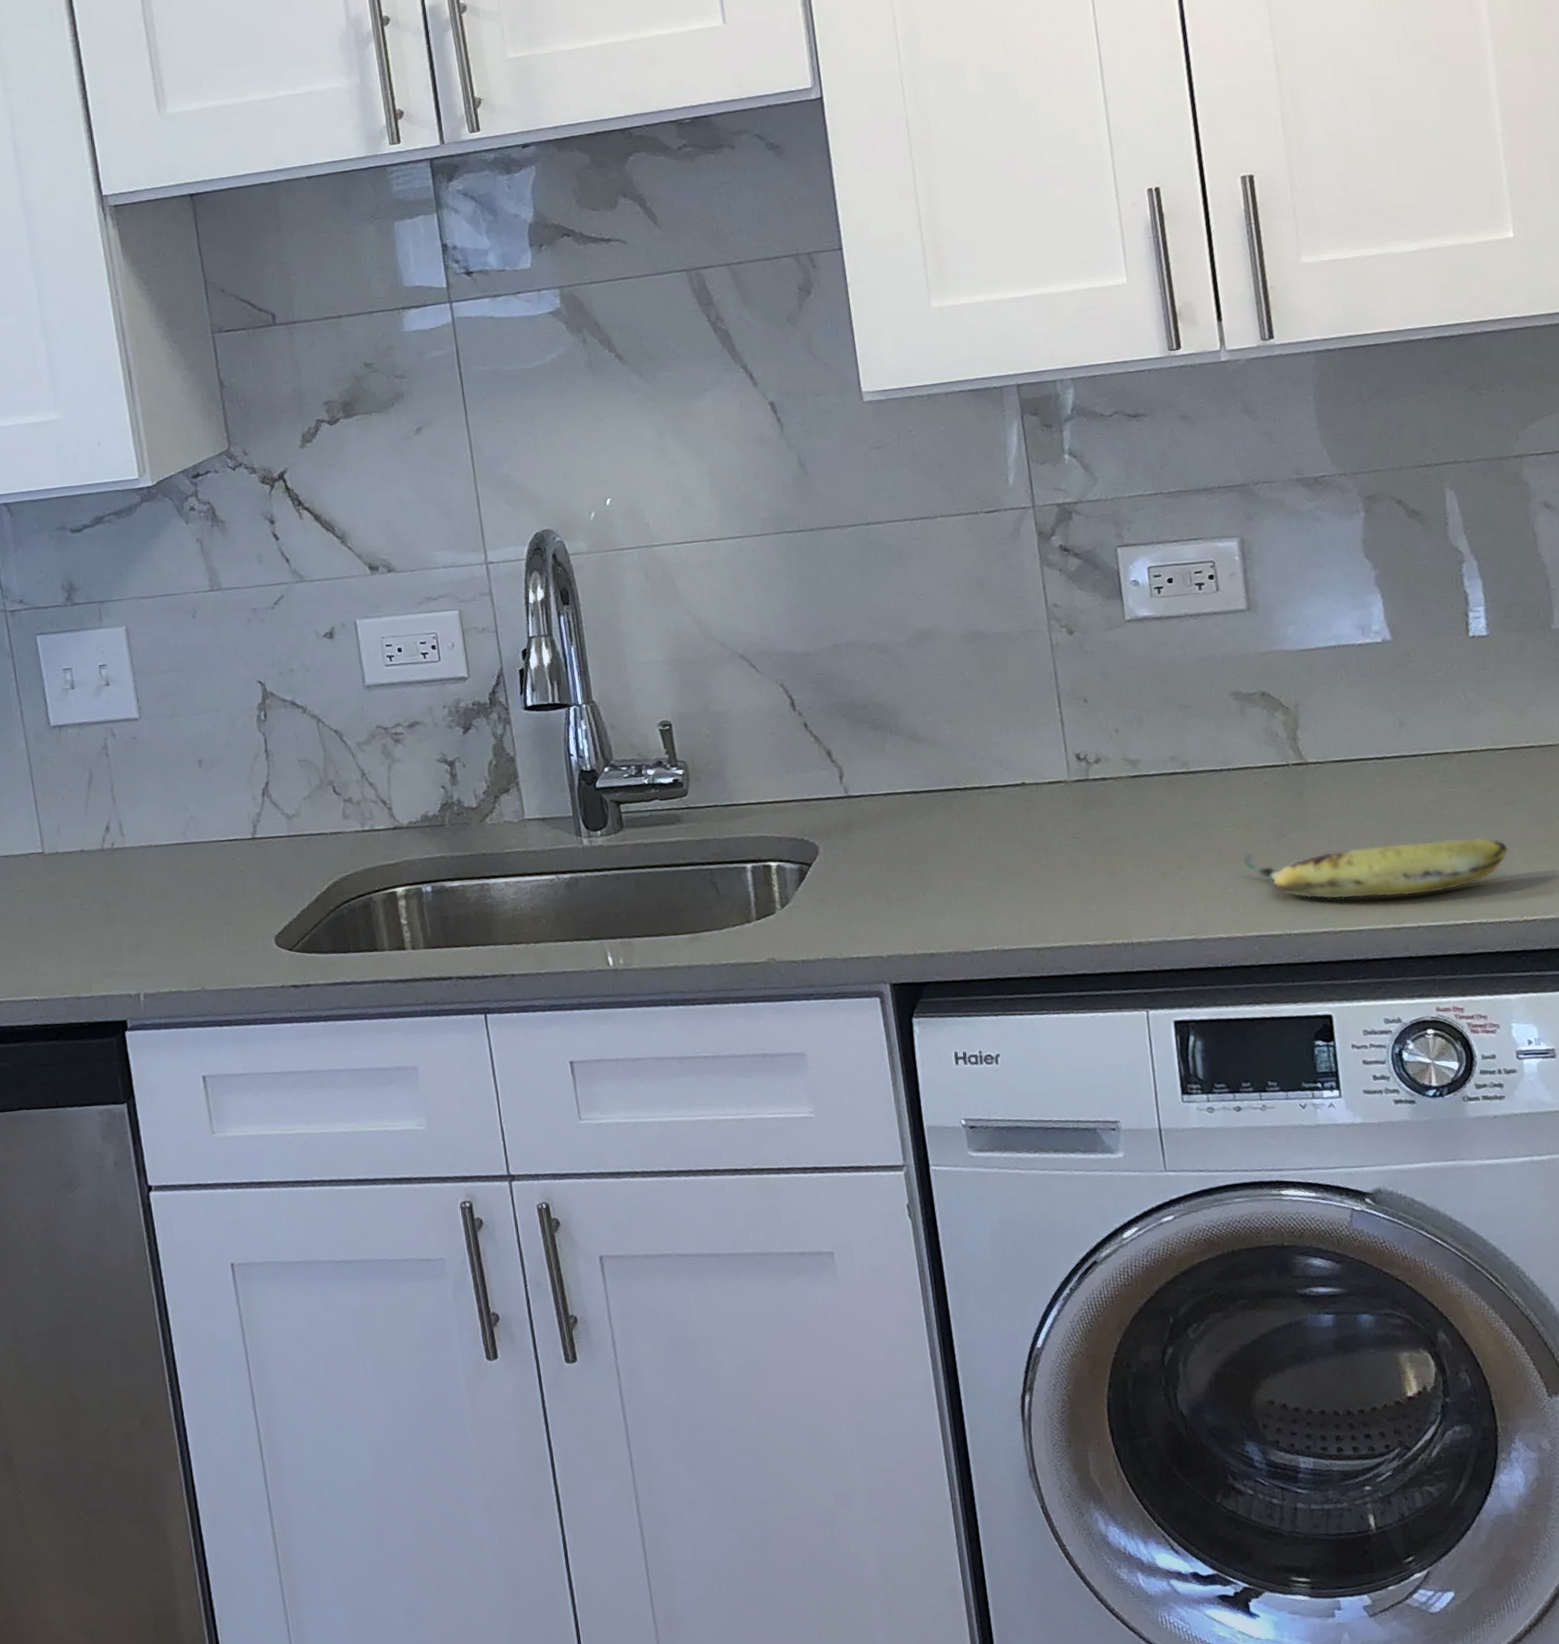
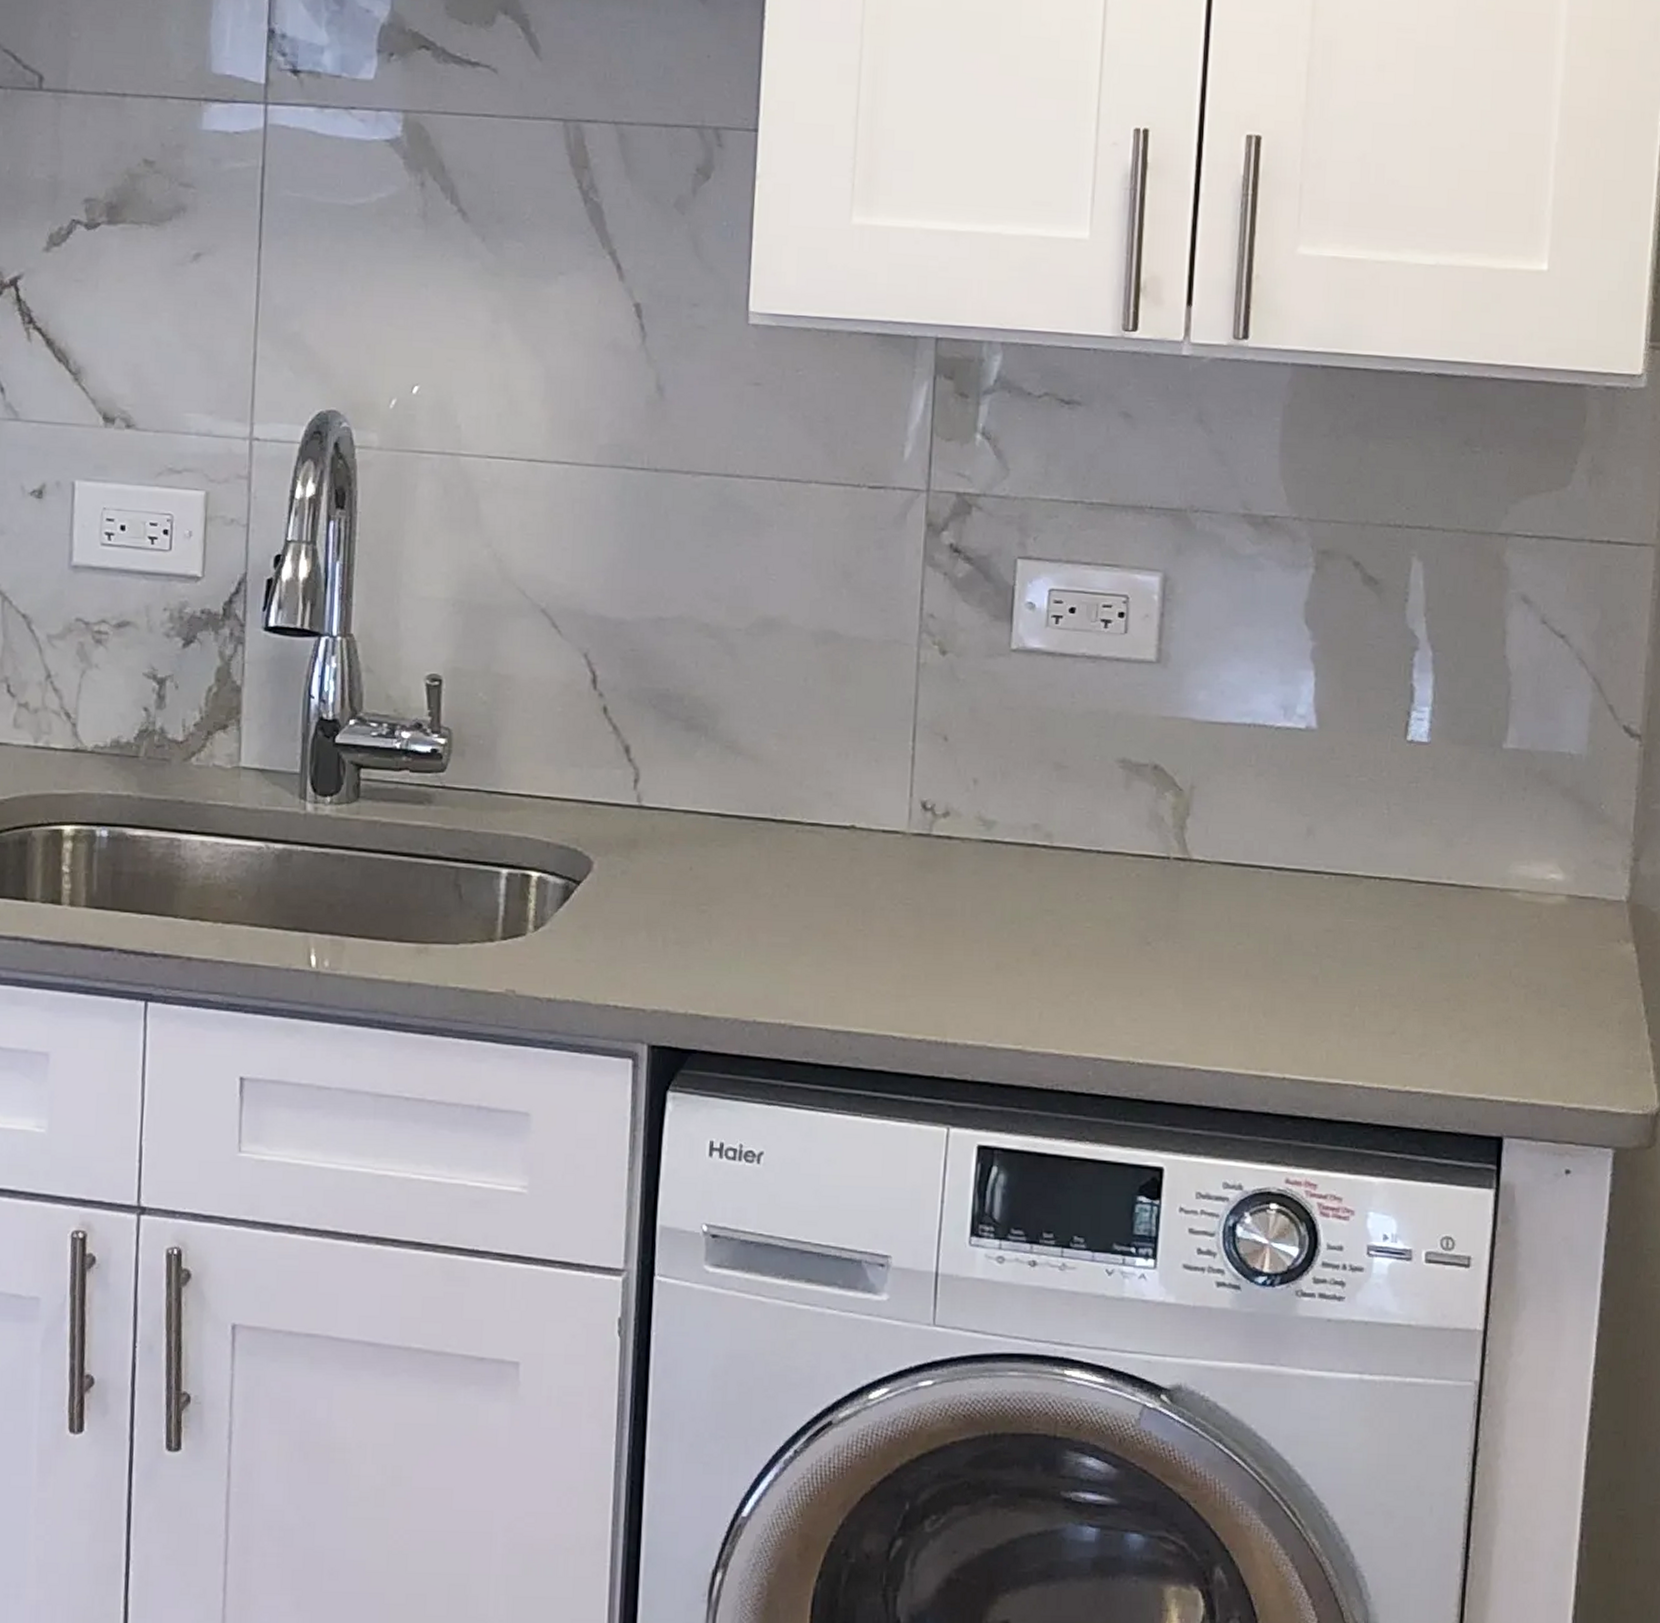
fruit: present [1243,837,1508,900] -> none [1094,957,1404,1041]

